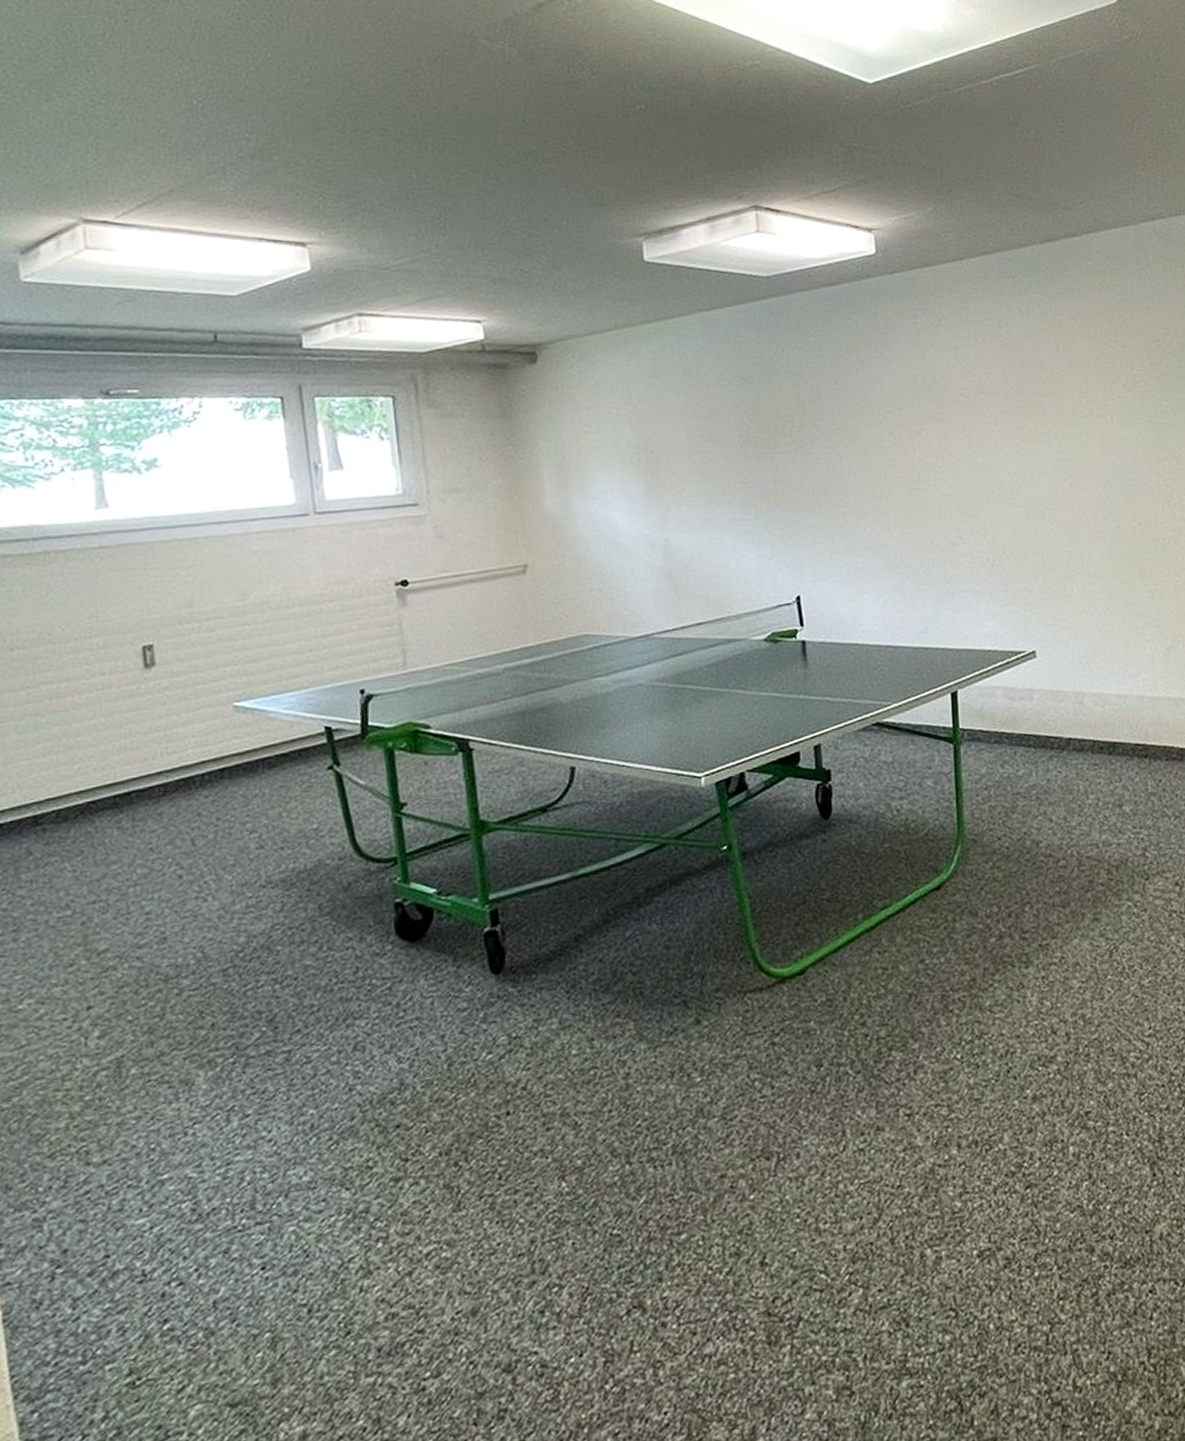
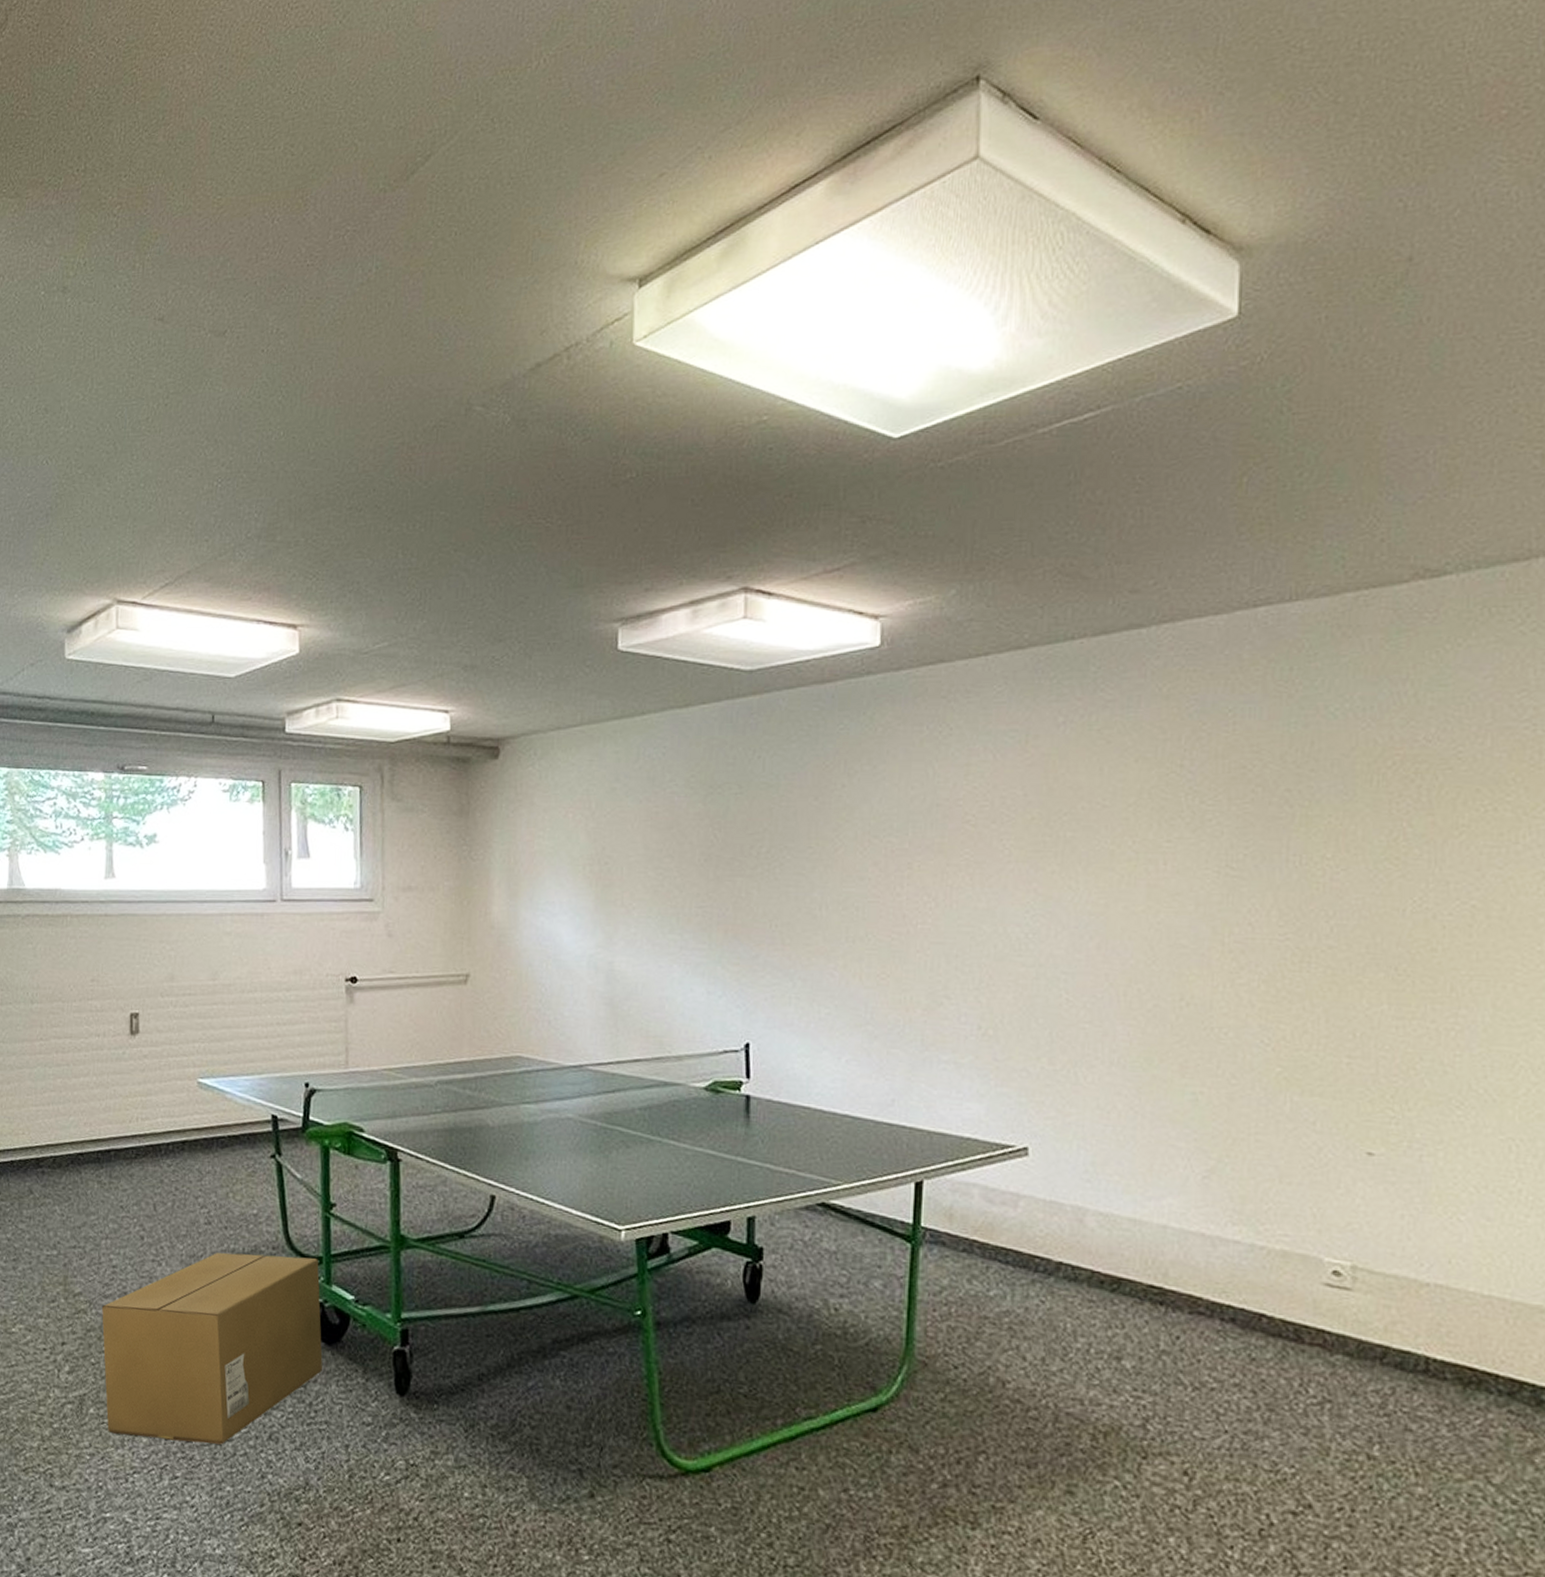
box: none [136,860,408,1089] -> present [102,1252,323,1445]

